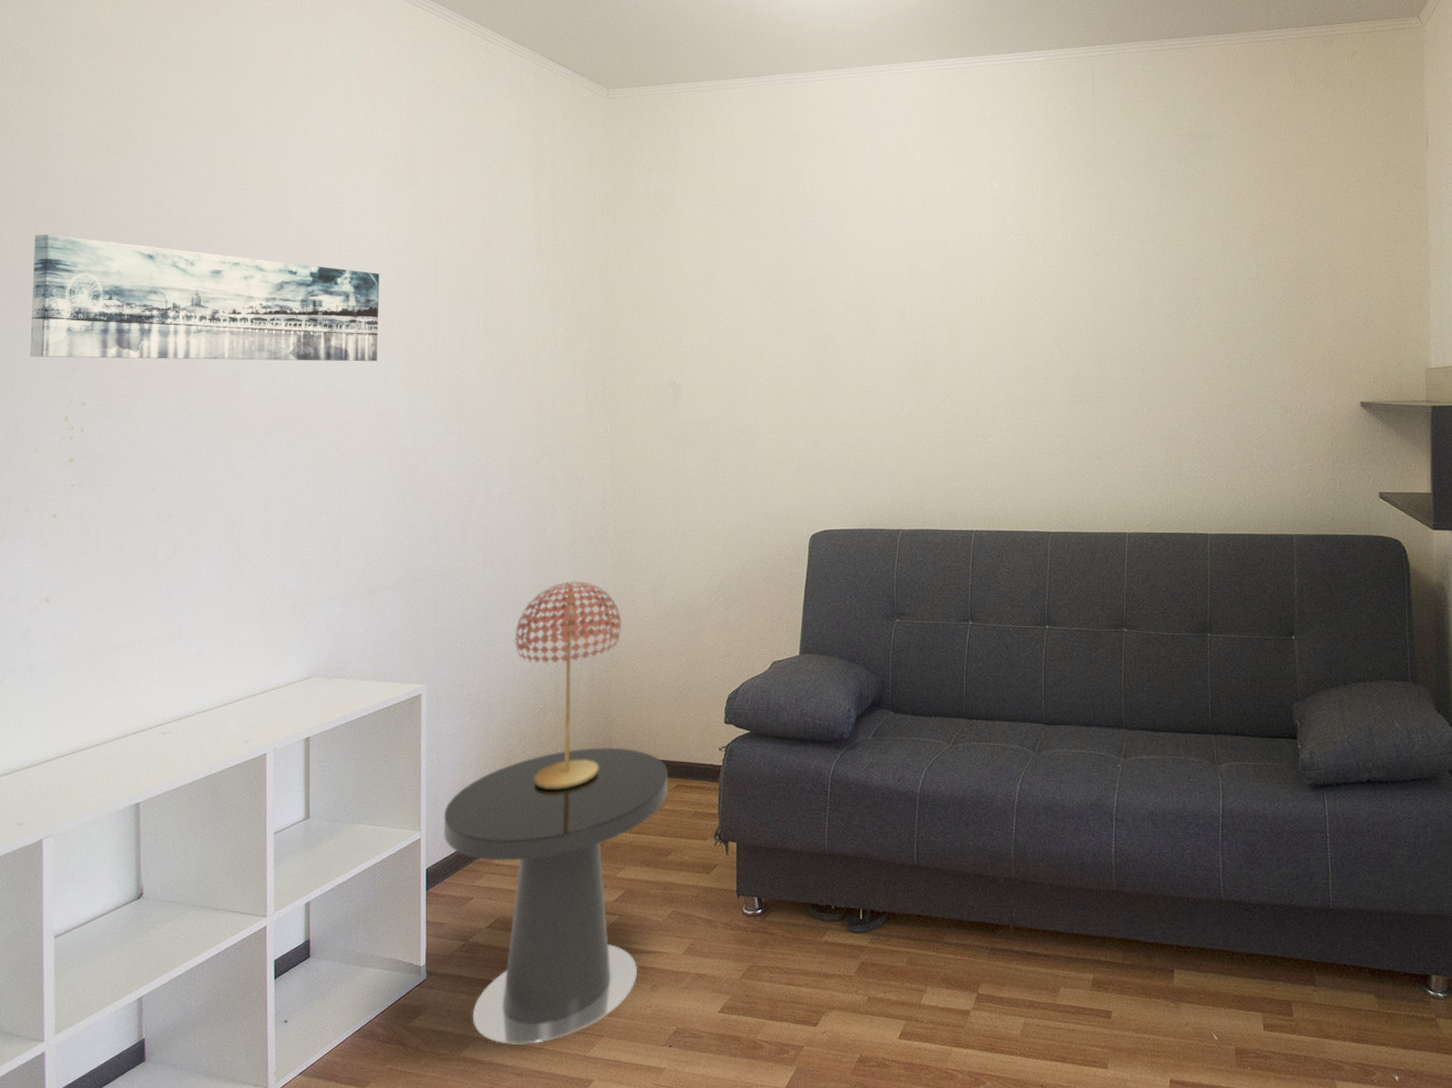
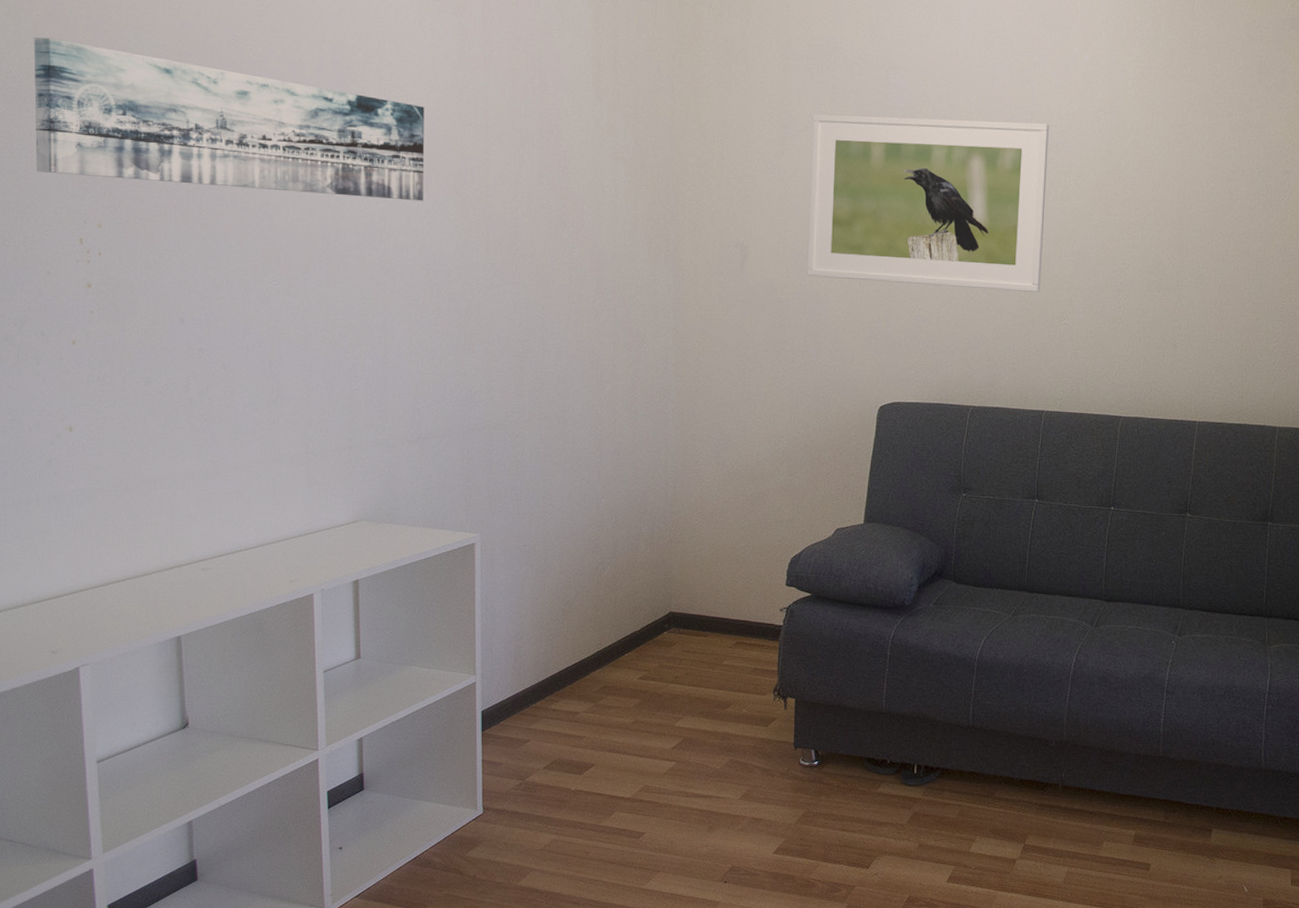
side table: present [444,747,669,1044] -> none [500,603,729,876]
table lamp: present [515,581,621,789] -> none [572,439,683,641]
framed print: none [736,248,964,413] -> present [807,114,1049,292]

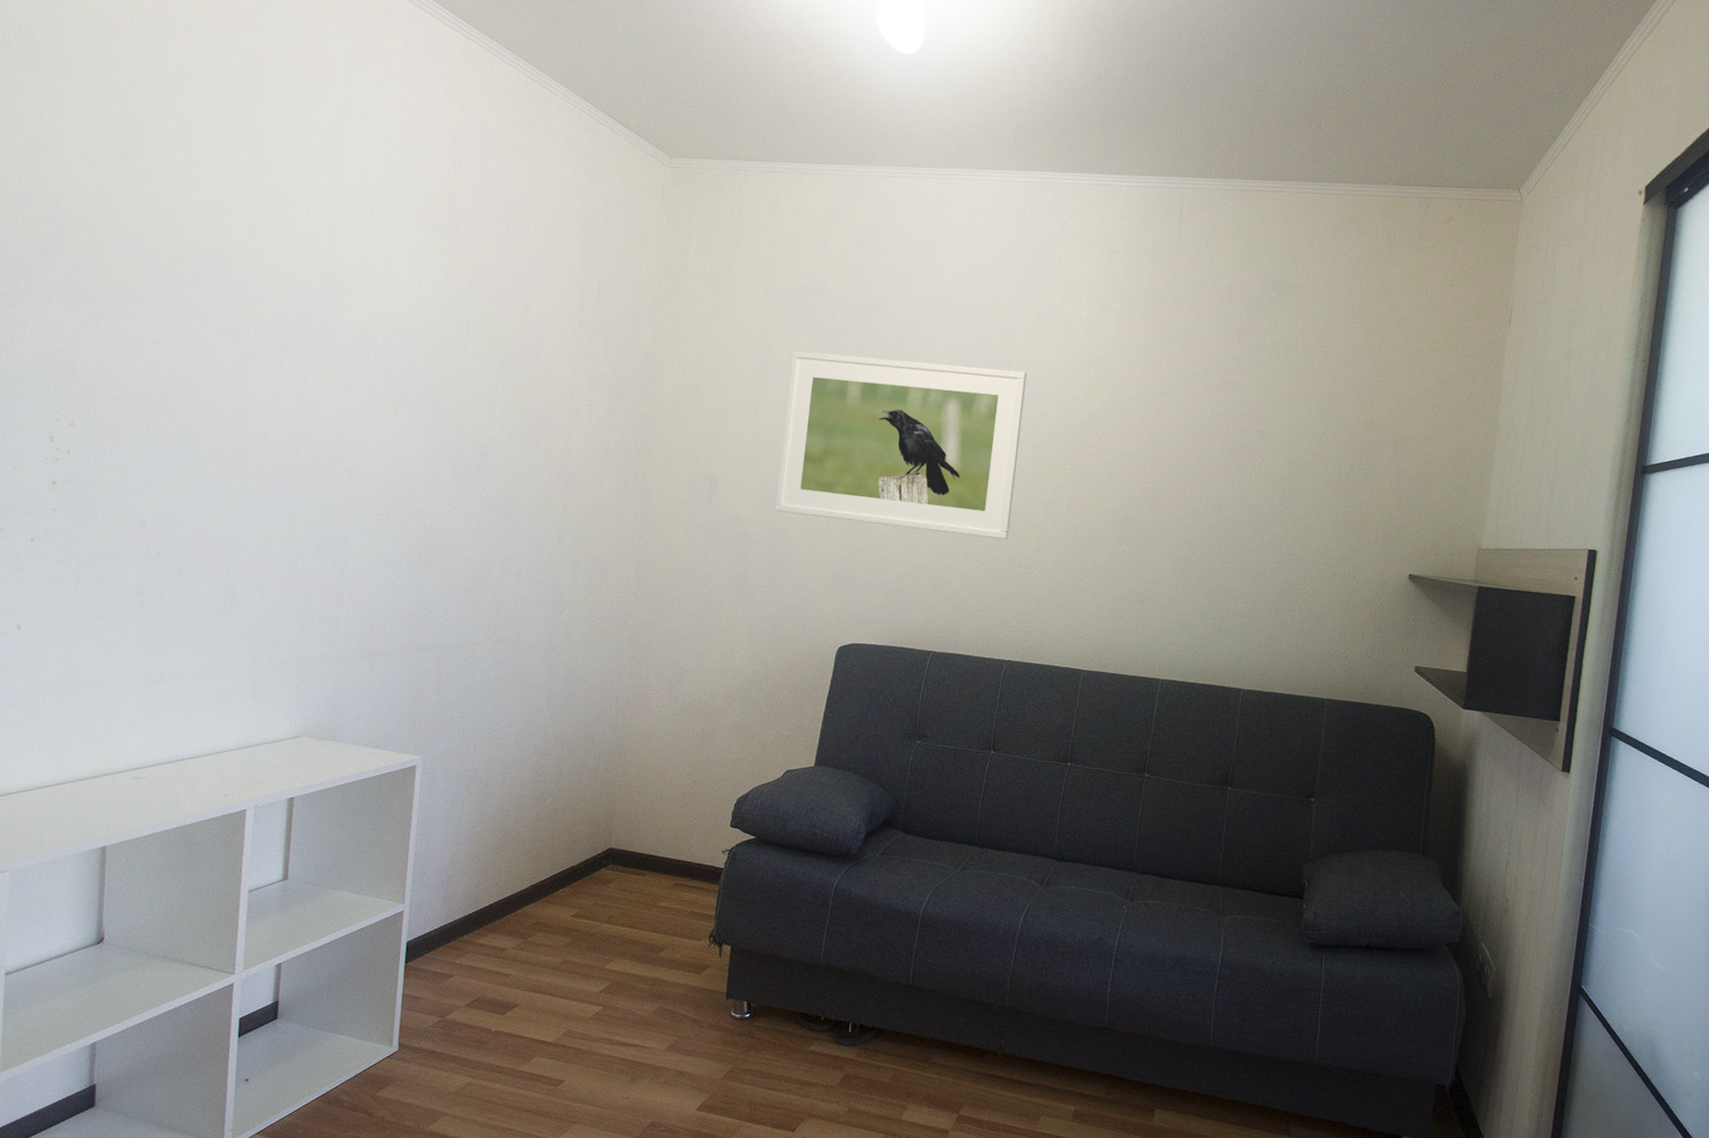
wall art: present [34,37,425,201] -> none [15,235,407,417]

